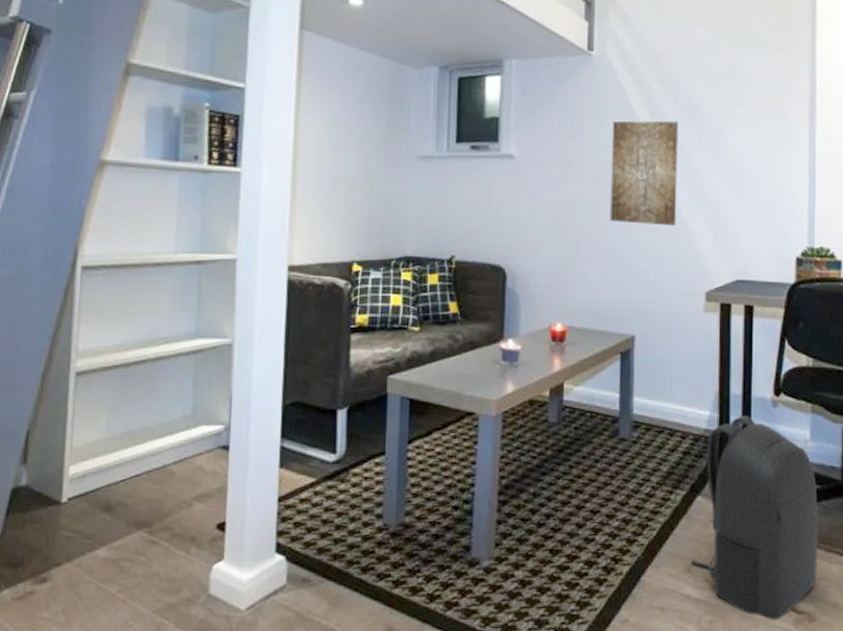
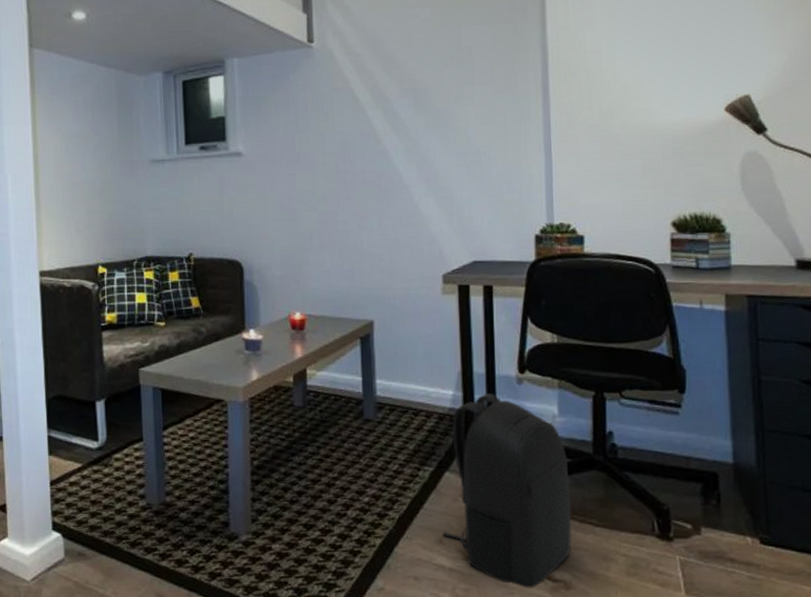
wall art: present [610,121,679,226] -> none [337,106,409,212]

